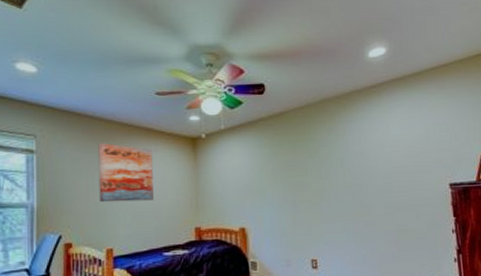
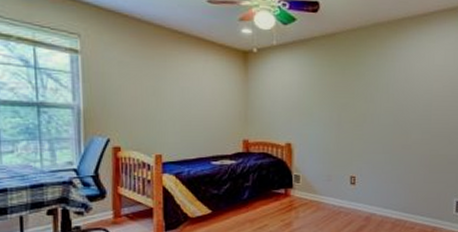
wall art: present [98,143,154,203] -> none [146,49,203,111]

